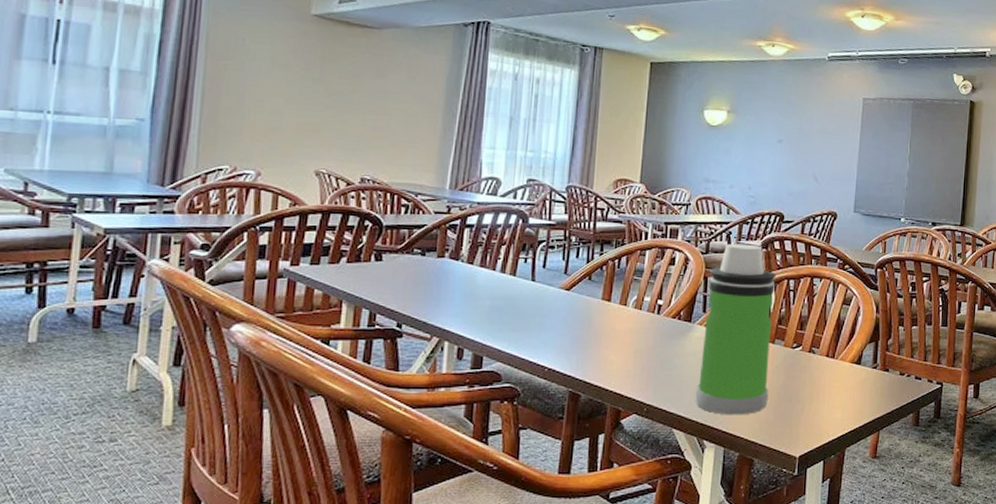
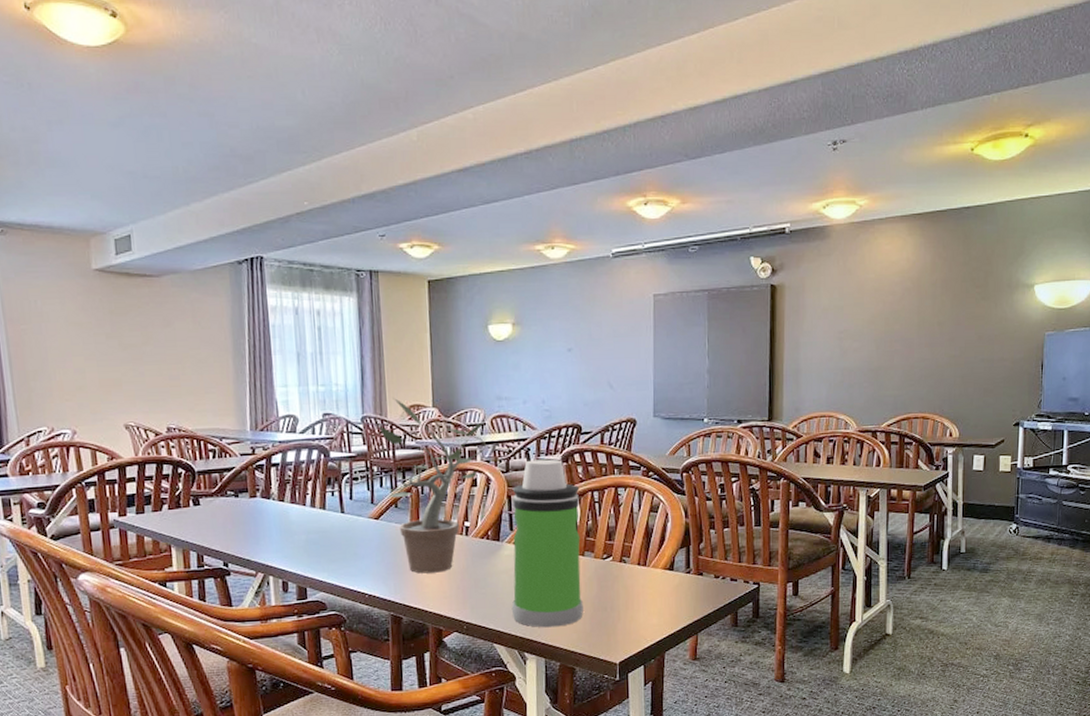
potted plant: none [582,171,690,350] -> present [377,398,487,574]

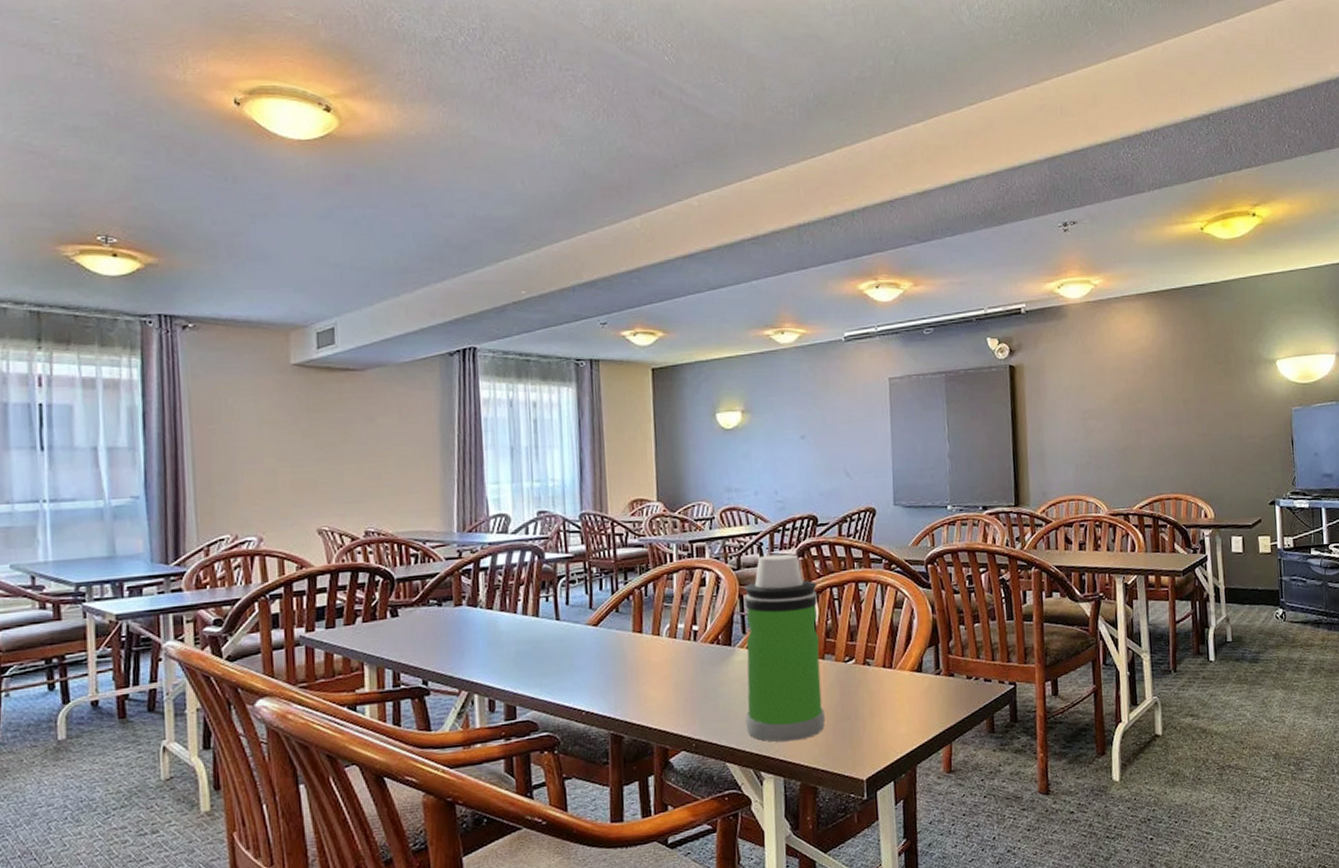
potted plant: present [377,398,487,574] -> none [597,493,716,686]

